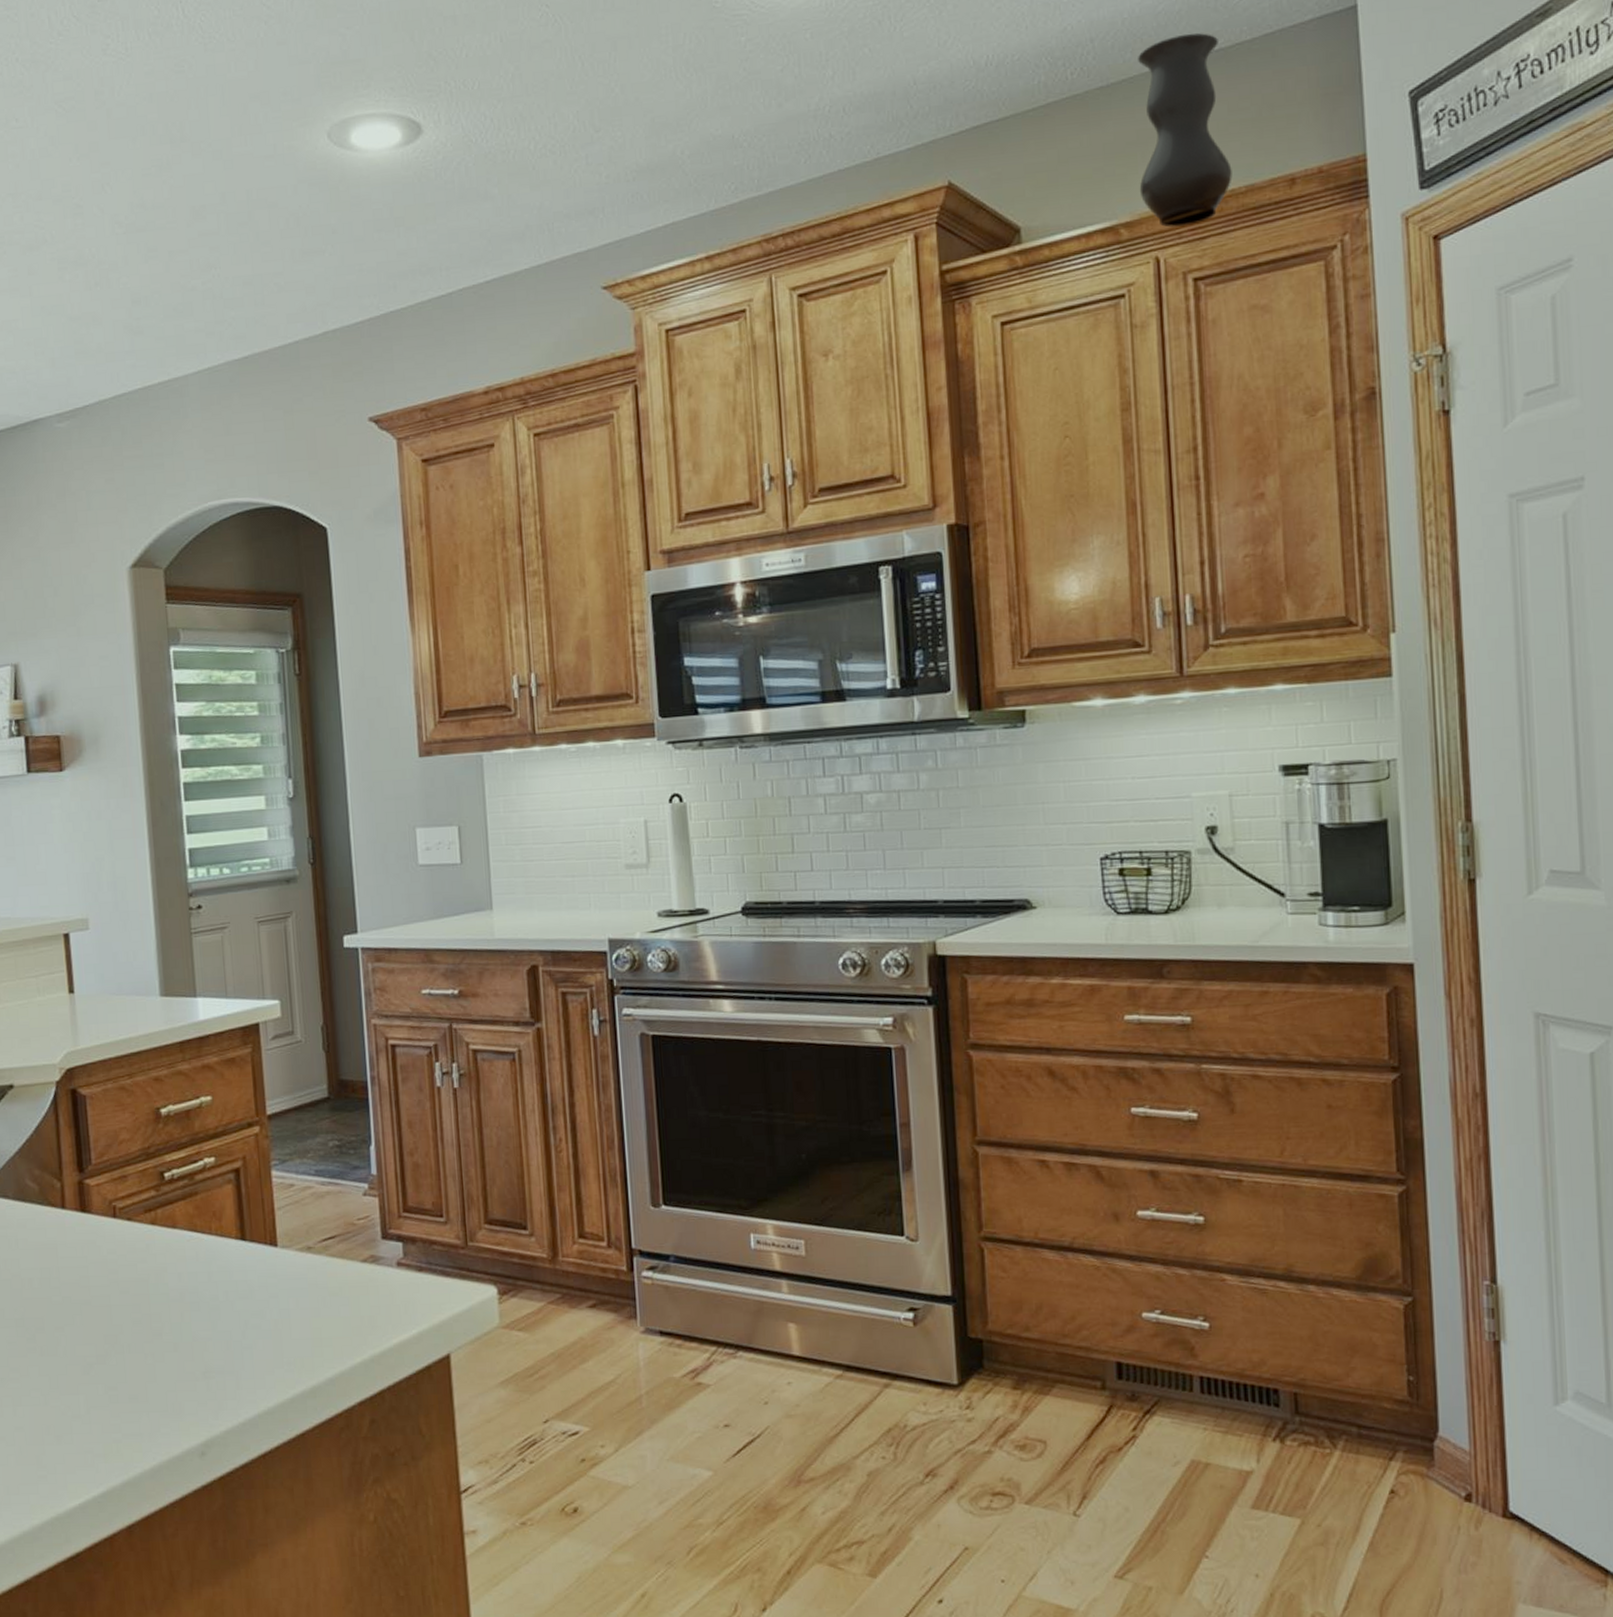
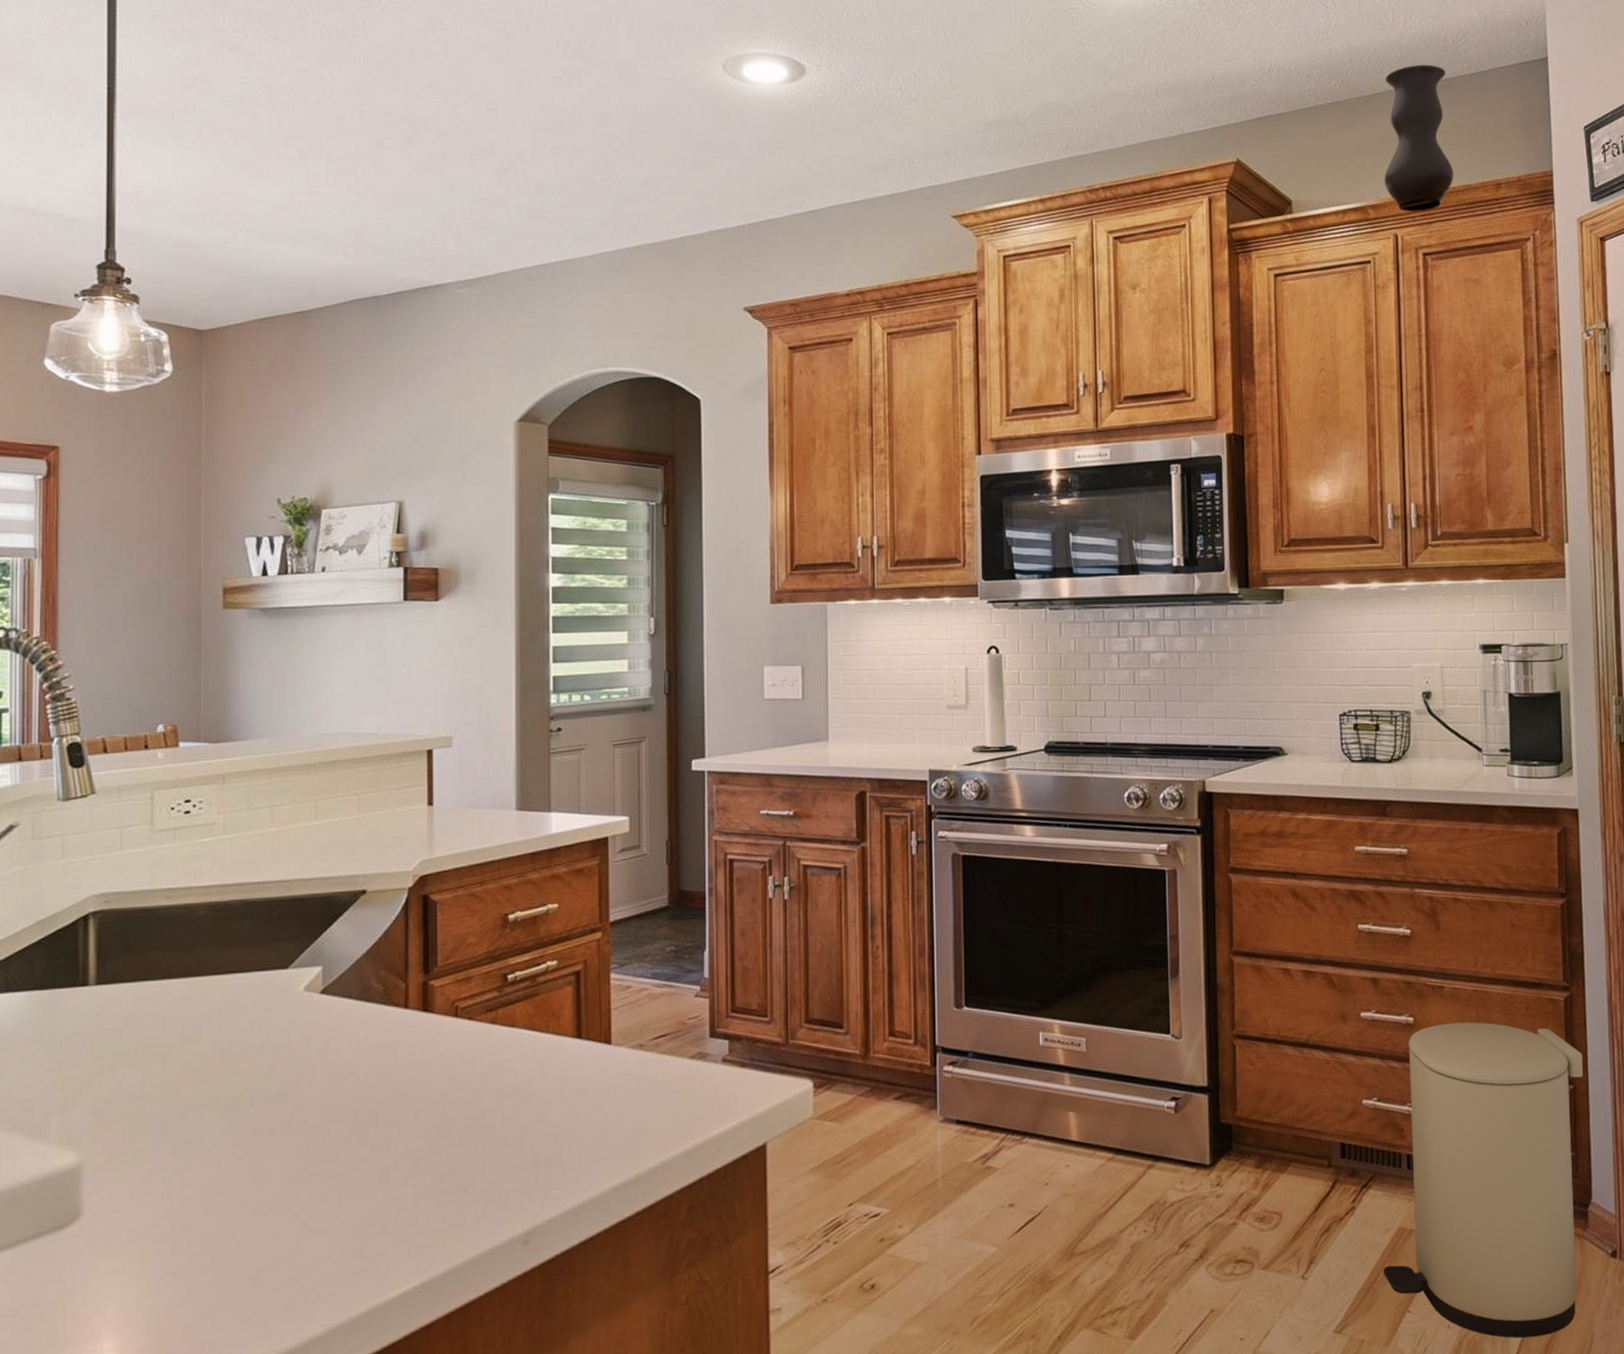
pedal bin: none [1173,1222,1426,1591] -> present [1383,1022,1584,1338]

